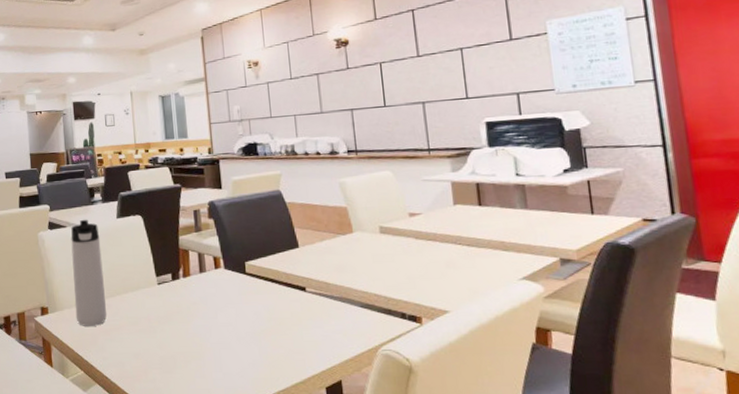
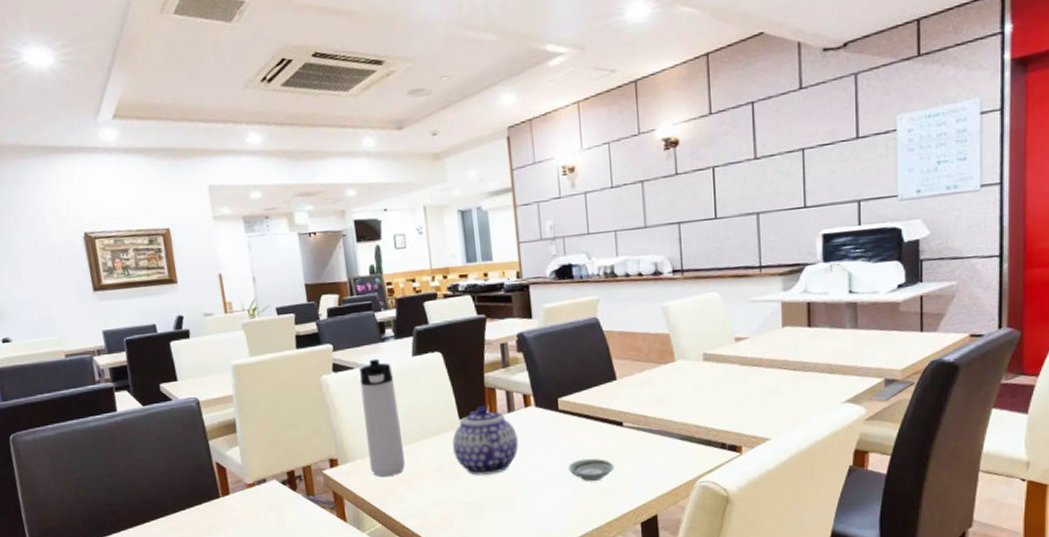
teapot: none [149,265,209,330] -> present [452,405,519,475]
saucer: none [255,320,299,342] -> present [568,458,615,481]

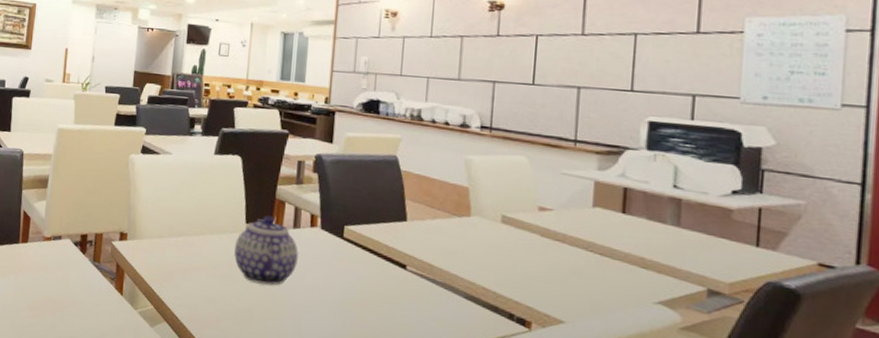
thermos bottle: present [359,358,406,477] -> none [154,149,194,262]
saucer: present [568,458,615,481] -> none [343,292,391,319]

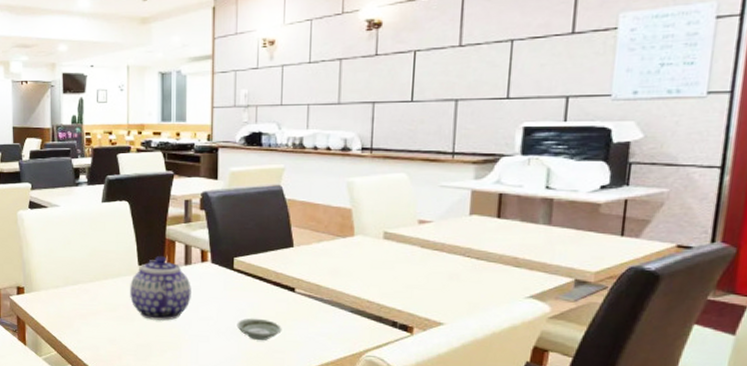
saucer: none [343,292,391,319] -> present [236,318,282,340]

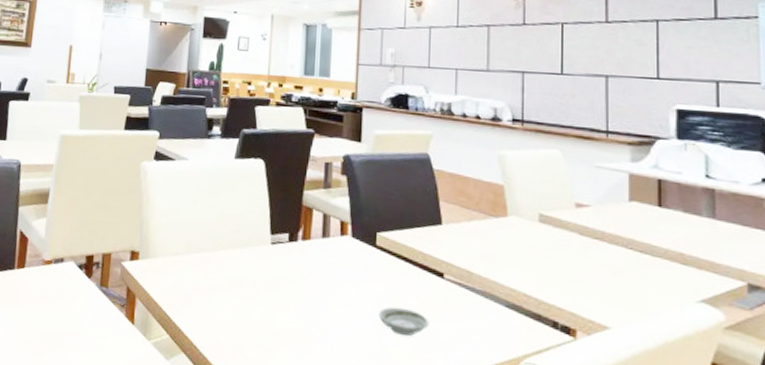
teapot: present [130,255,191,321] -> none [259,224,329,304]

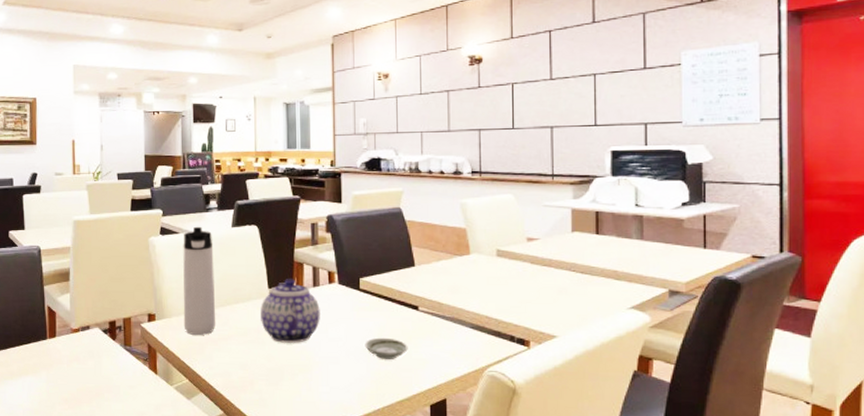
thermos bottle: none [170,154,212,283] -> present [183,226,216,335]
teapot: none [259,224,329,304] -> present [261,278,320,343]

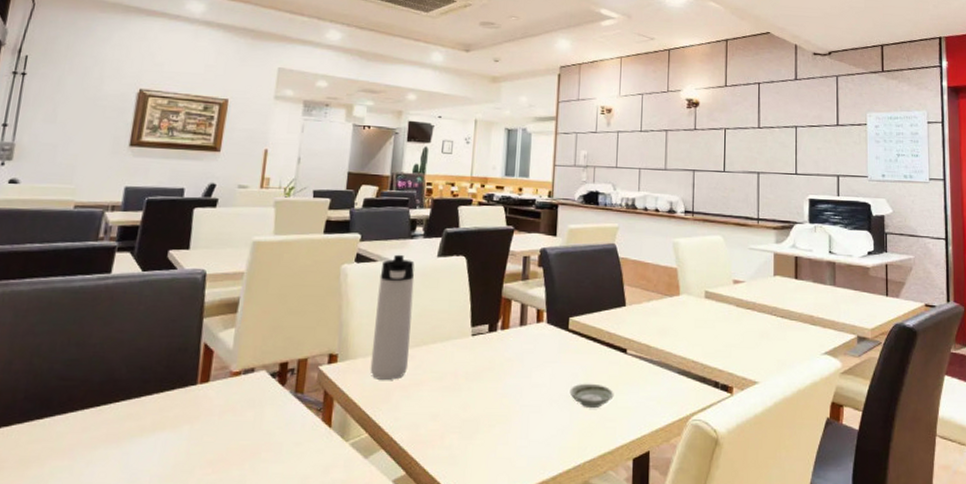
teapot: present [261,278,320,343] -> none [459,315,525,390]

